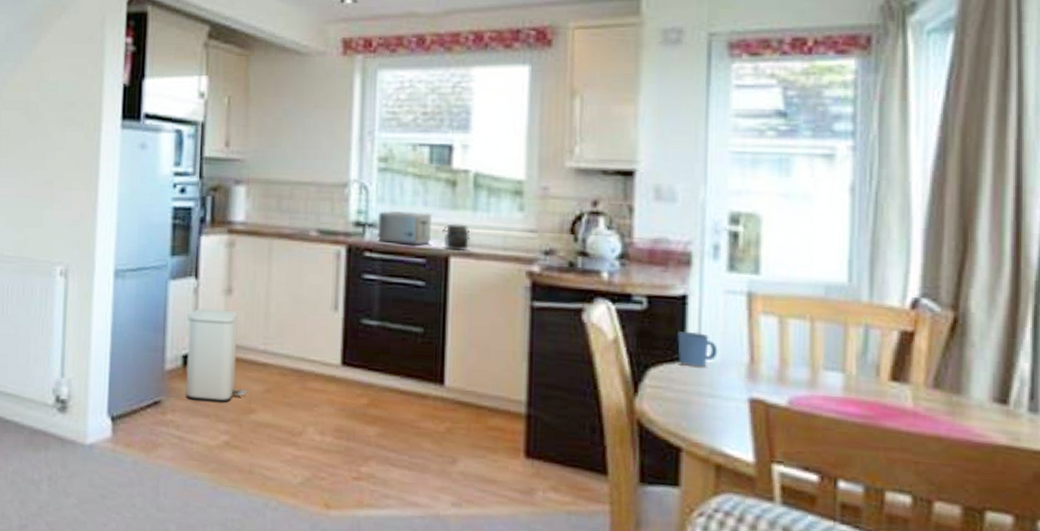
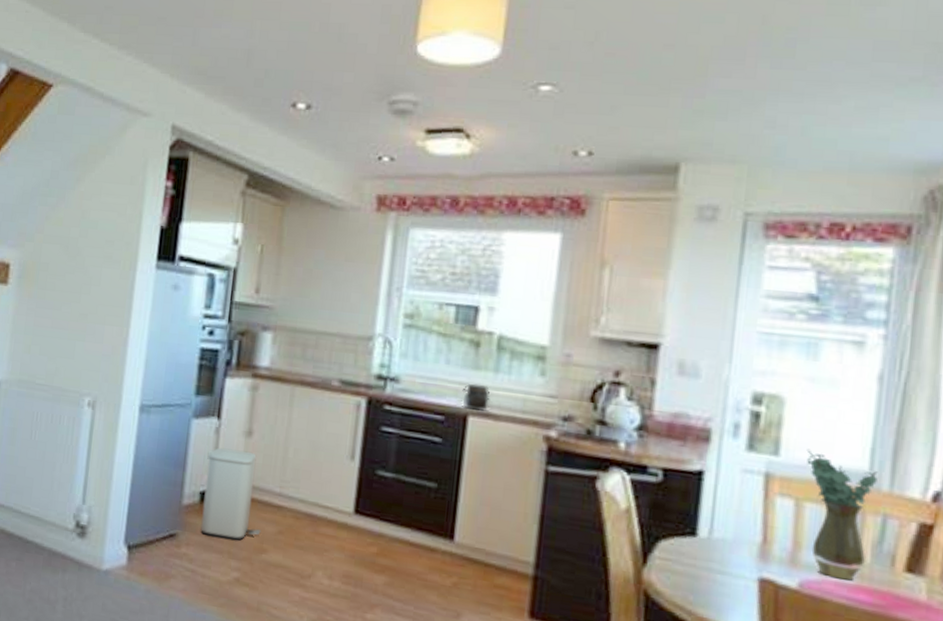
toaster: present [377,211,431,247] -> none [397,366,453,404]
mug: present [677,332,718,368] -> none [690,506,731,545]
vase: none [786,265,857,394] -> present [806,448,878,581]

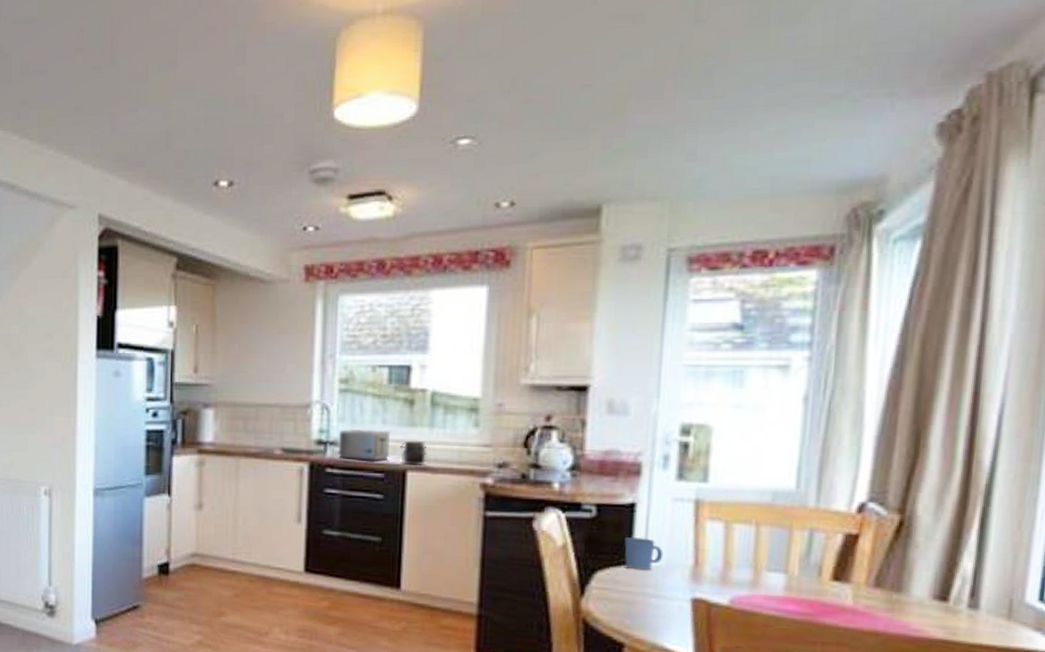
pedal bin: present [201,447,261,541] -> none [162,522,218,607]
toaster: none [397,366,453,404] -> present [337,430,390,462]
mug: none [690,506,731,545] -> present [624,537,664,571]
vase: present [806,448,878,581] -> none [735,473,804,593]

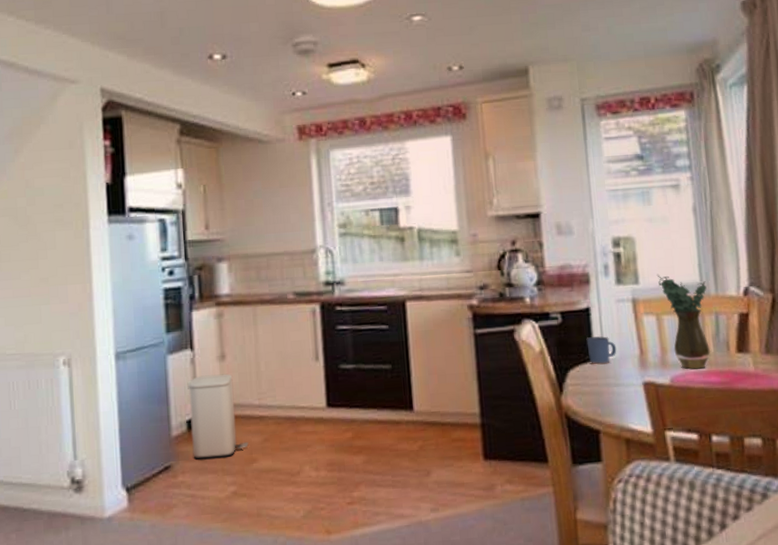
pedal bin: none [162,522,218,607] -> present [187,373,249,460]
toaster: present [337,430,390,462] -> none [343,267,389,297]
jar: present [400,440,427,466] -> none [397,272,421,296]
vase: none [735,473,804,593] -> present [656,274,710,370]

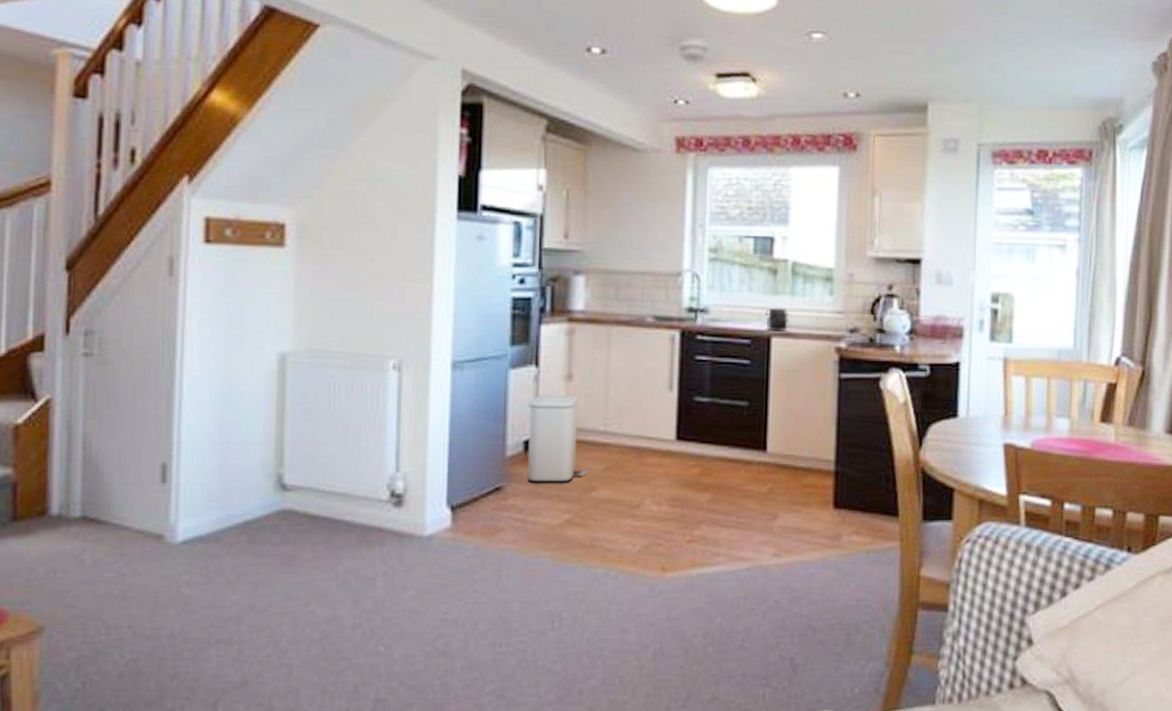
jar: none [397,272,421,296] -> present [765,307,789,332]
mug: present [586,336,617,365] -> none [952,393,982,422]
vase: present [656,274,710,370] -> none [1031,334,1079,435]

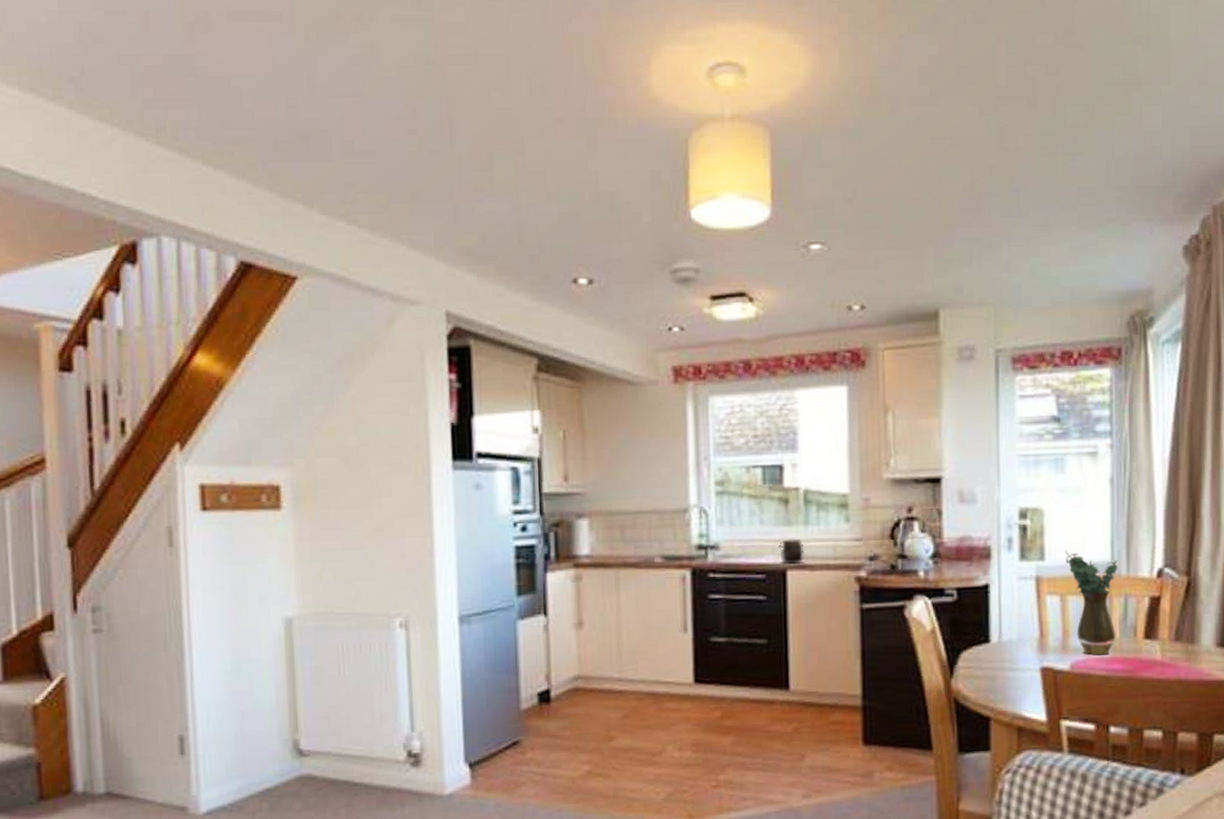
pedal bin: present [527,395,589,484] -> none [539,643,606,736]
vase: none [1031,334,1079,435] -> present [1064,550,1118,655]

